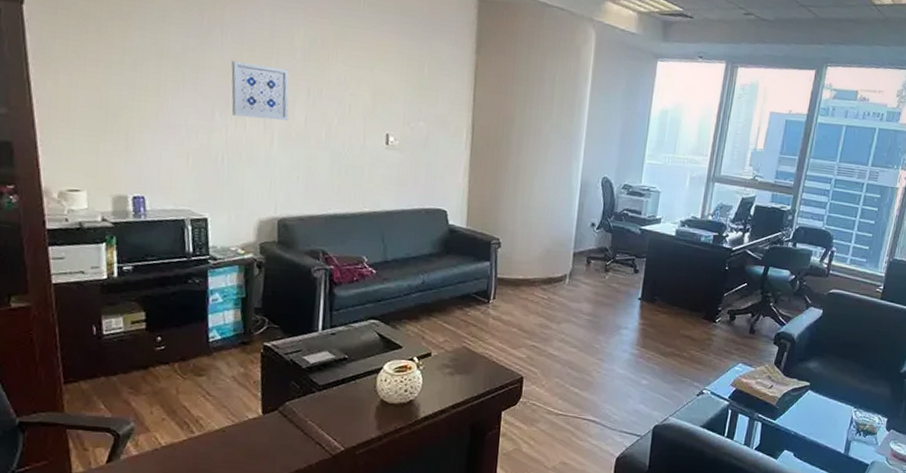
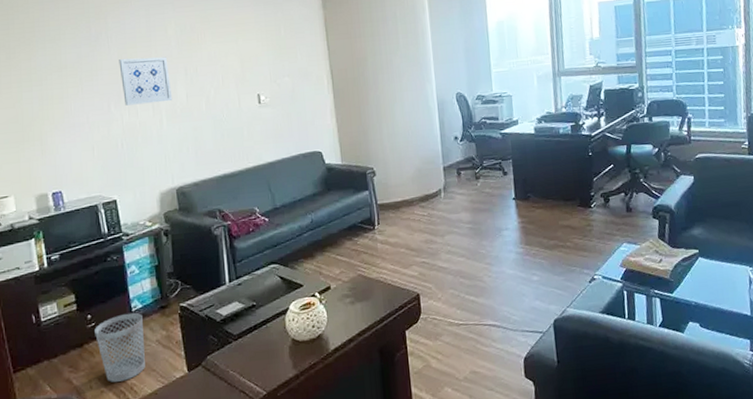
wastebasket: none [163,342,220,412] -> present [95,312,145,382]

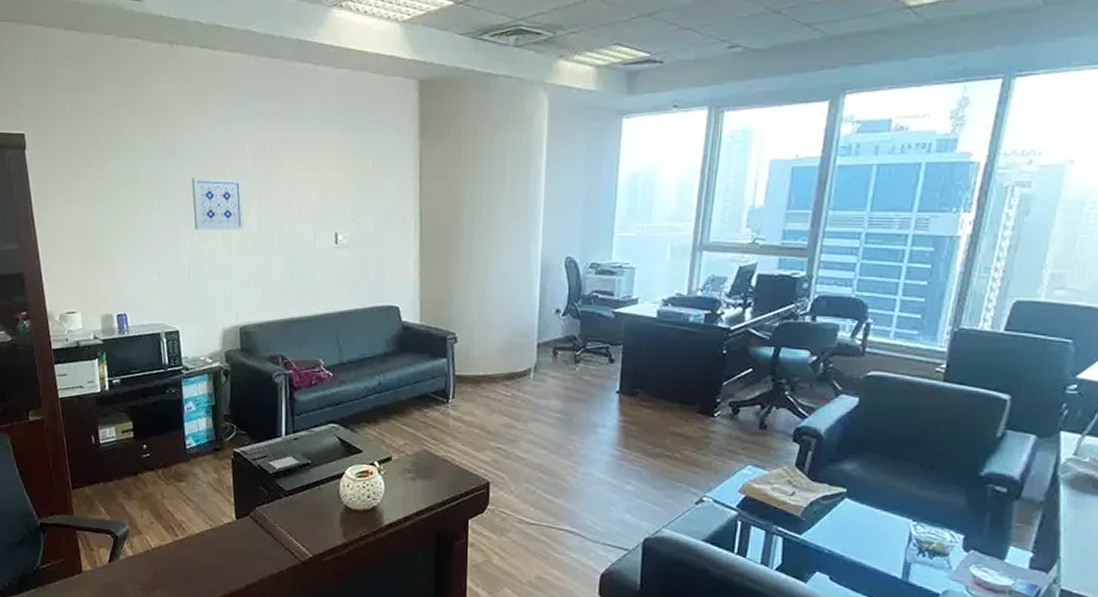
wastebasket: present [95,312,145,382] -> none [149,449,196,517]

